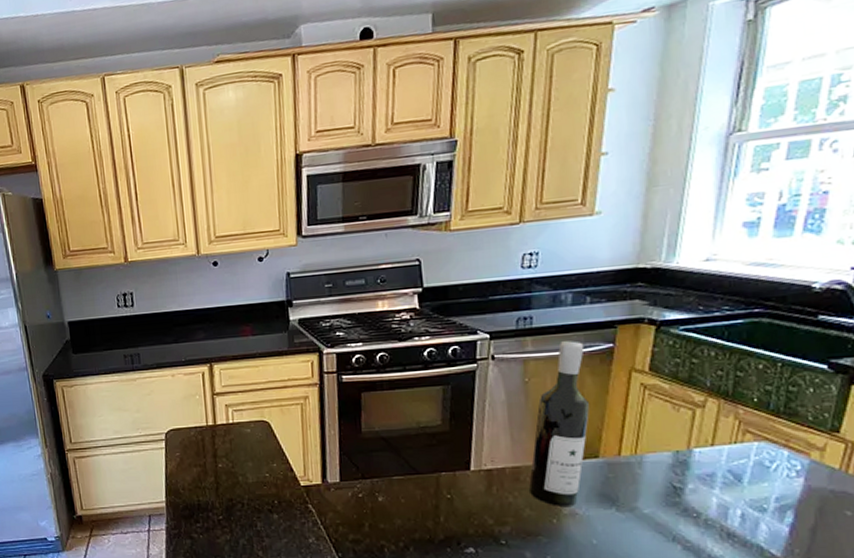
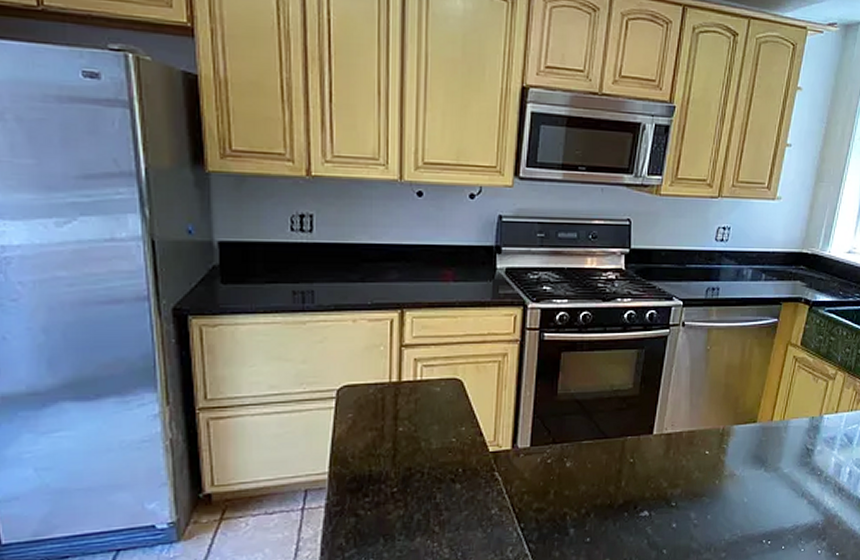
bottle: present [528,341,591,506] -> none [699,314,756,468]

